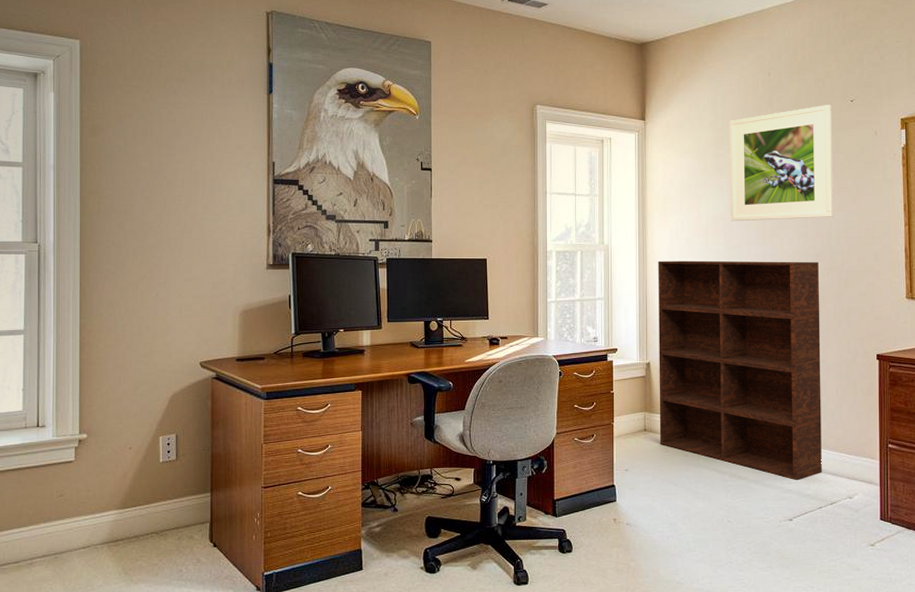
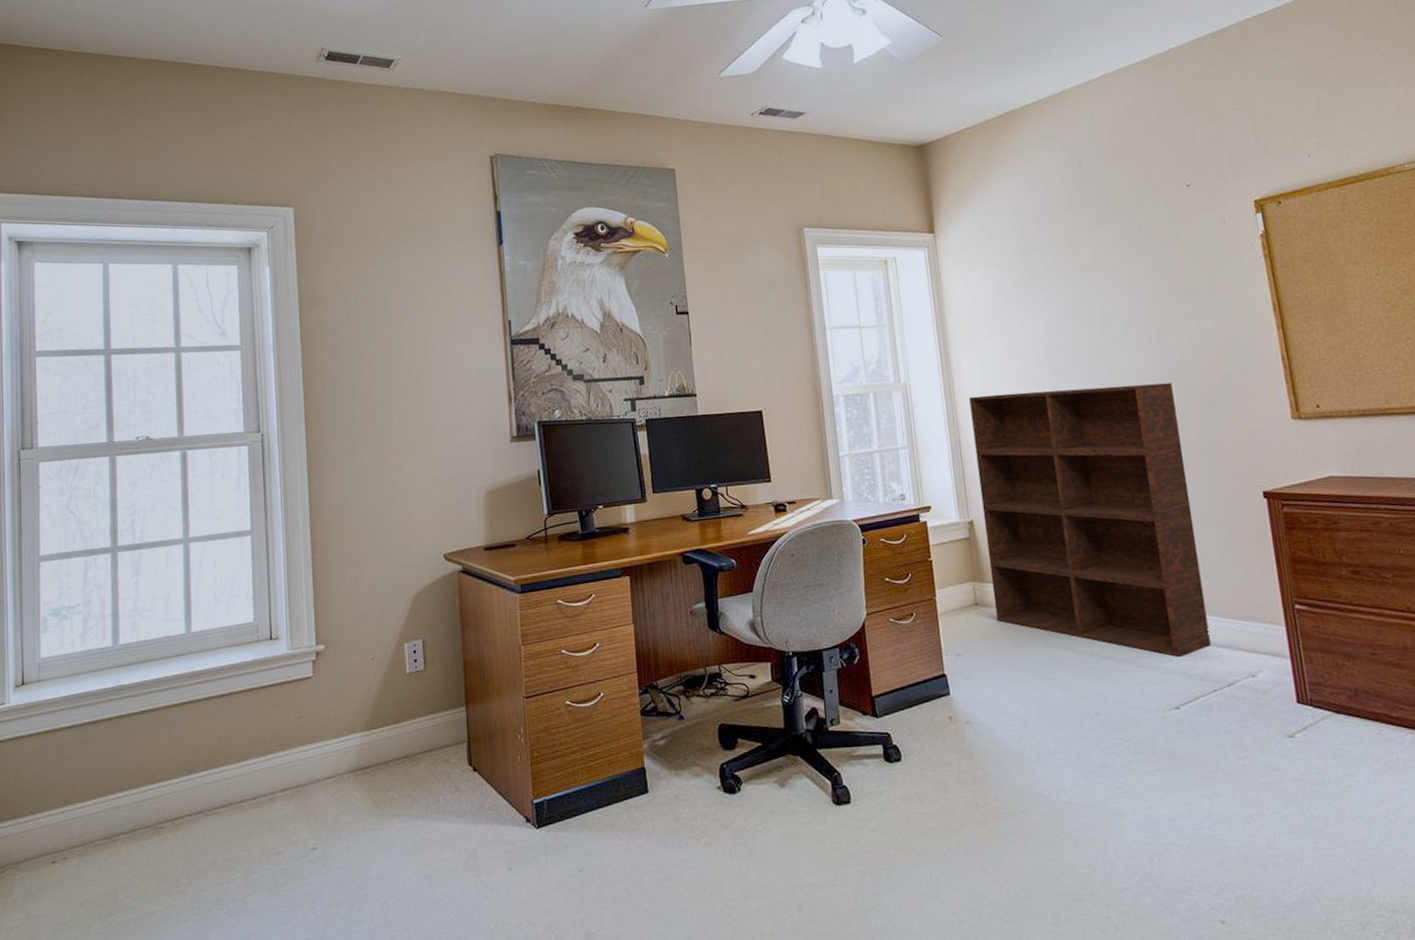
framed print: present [729,105,833,222] -> none [1038,193,1183,343]

